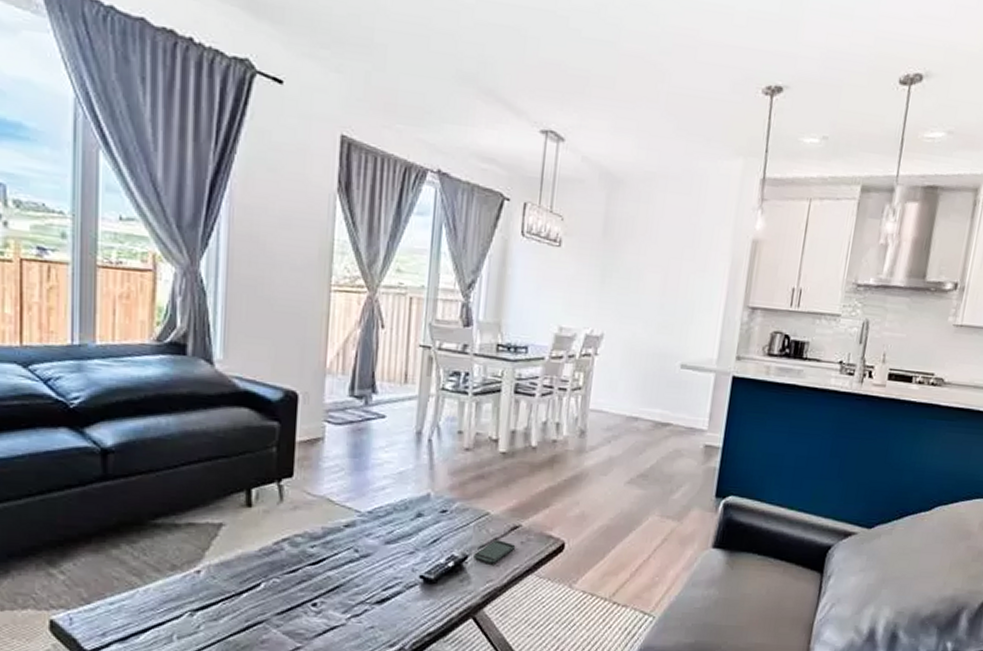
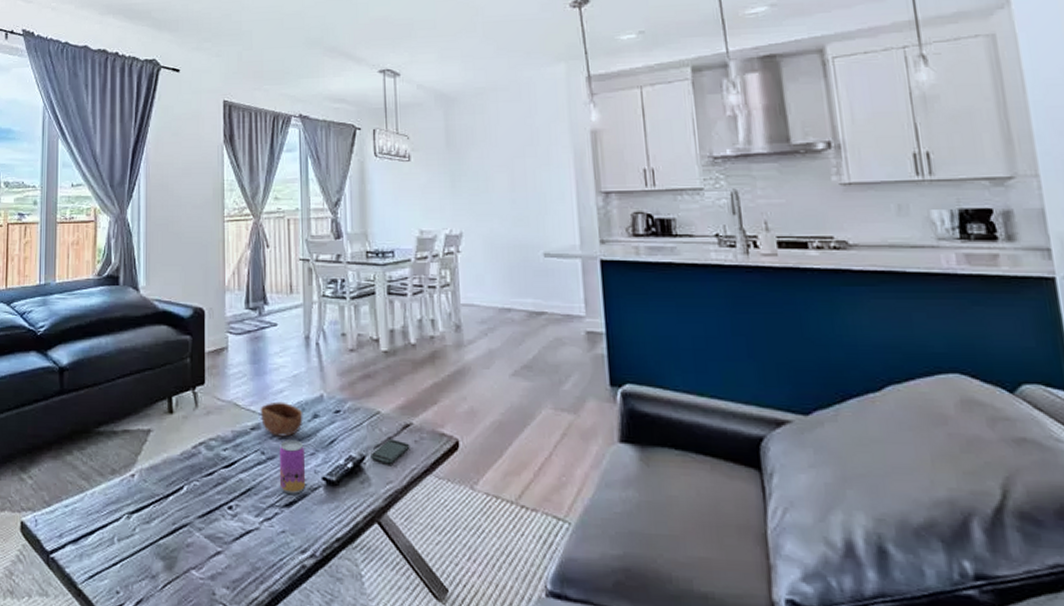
bowl: none [356,498,406,535] -> present [260,401,303,437]
beverage can: none [372,538,405,592] -> present [279,440,306,494]

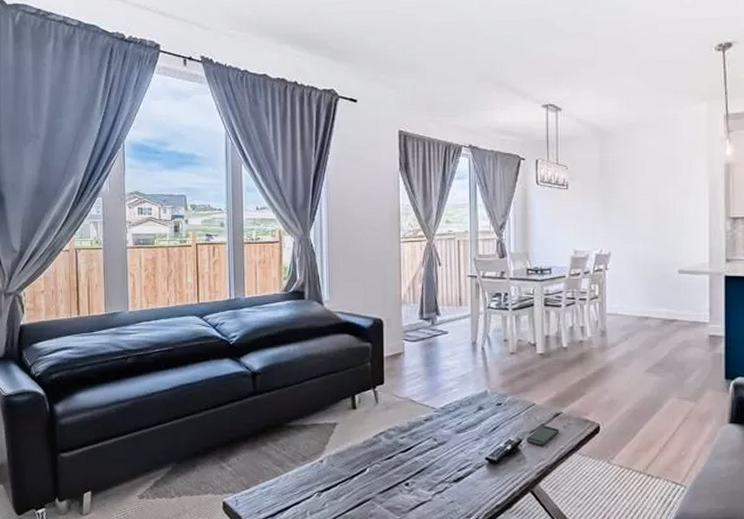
bowl: present [260,401,303,437] -> none [432,397,470,426]
beverage can: present [279,440,306,494] -> none [448,428,472,472]

